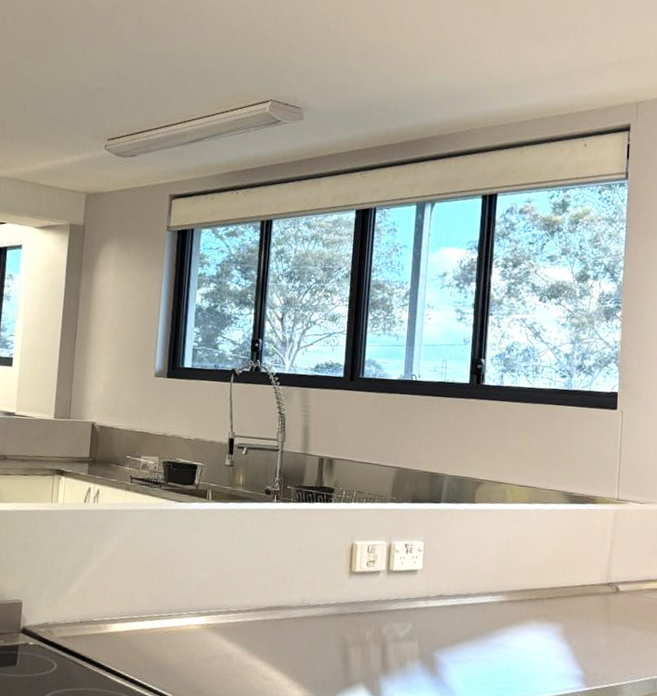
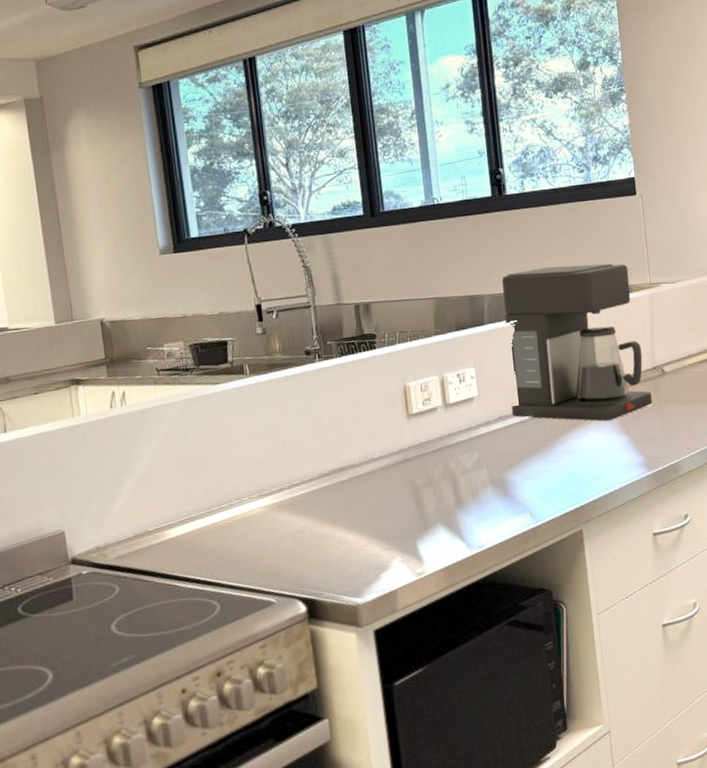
coffee maker: none [452,459,601,626] -> present [501,263,653,421]

